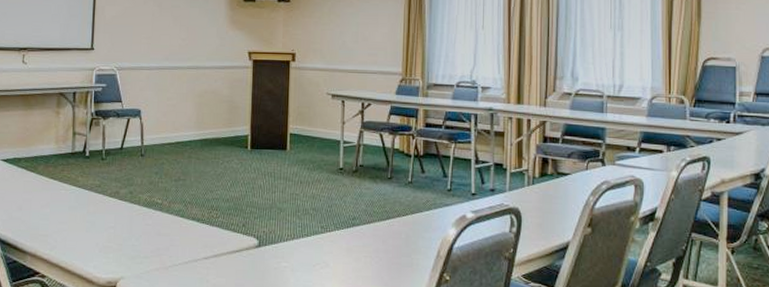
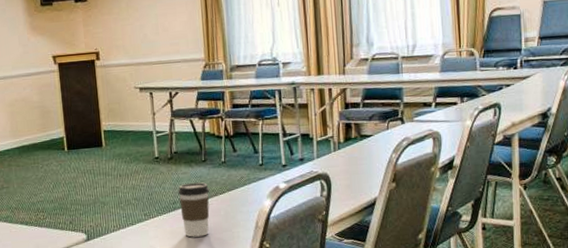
coffee cup: none [359,199,392,259] -> present [178,182,210,237]

